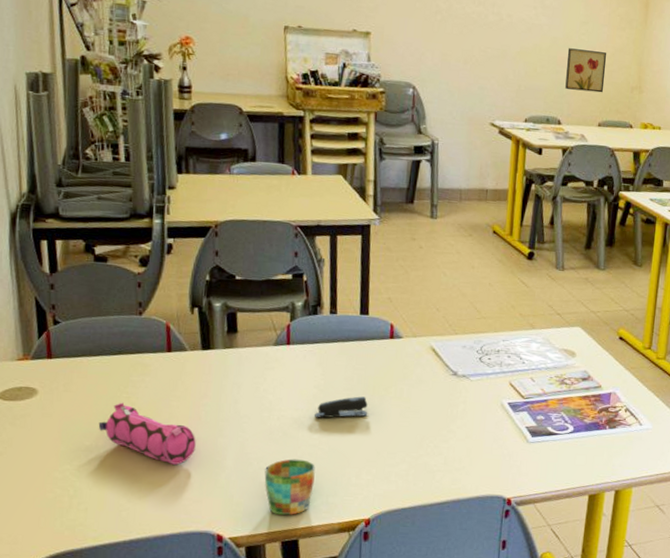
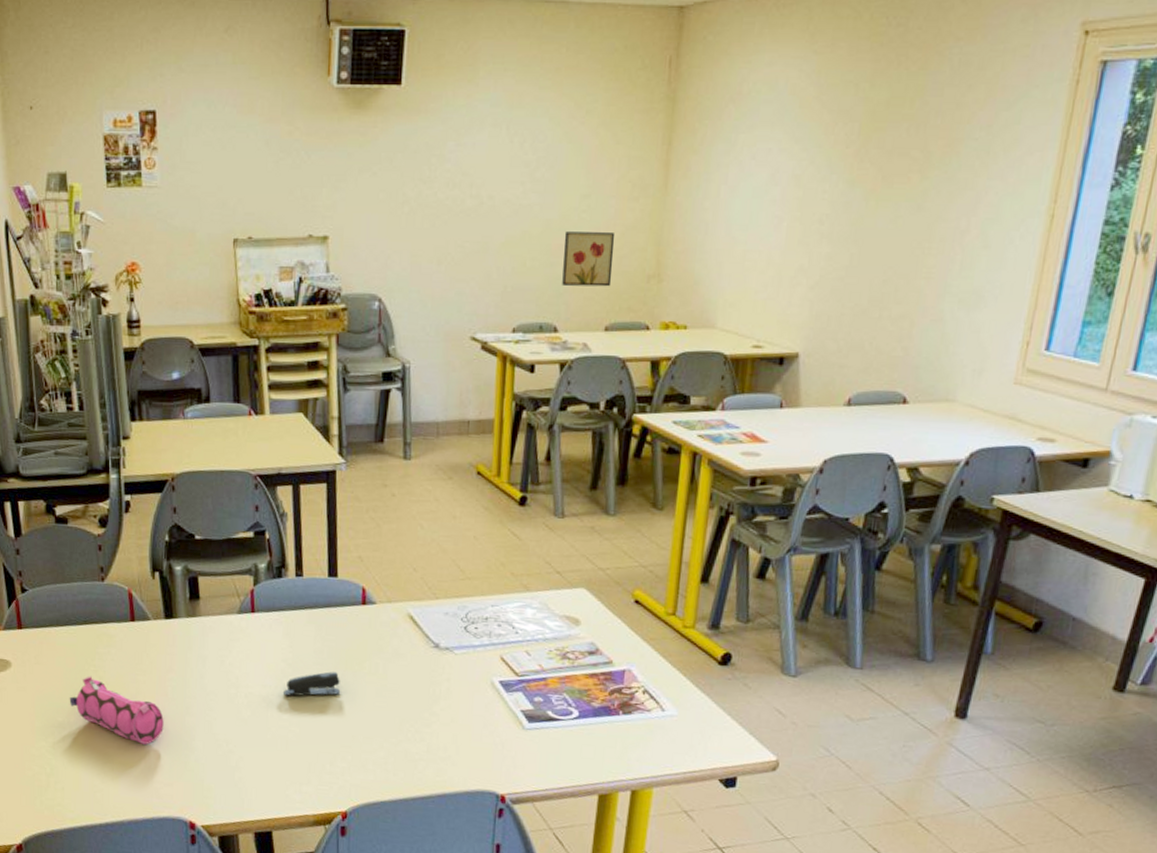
mug: present [264,459,315,516] -> none [234,741,287,805]

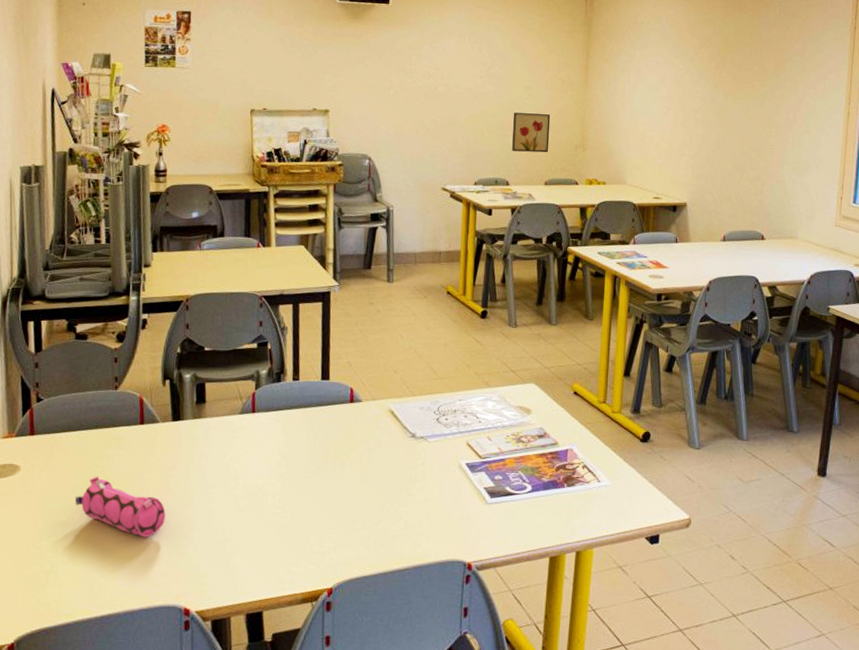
stapler: present [284,671,341,697] -> none [278,462,330,486]

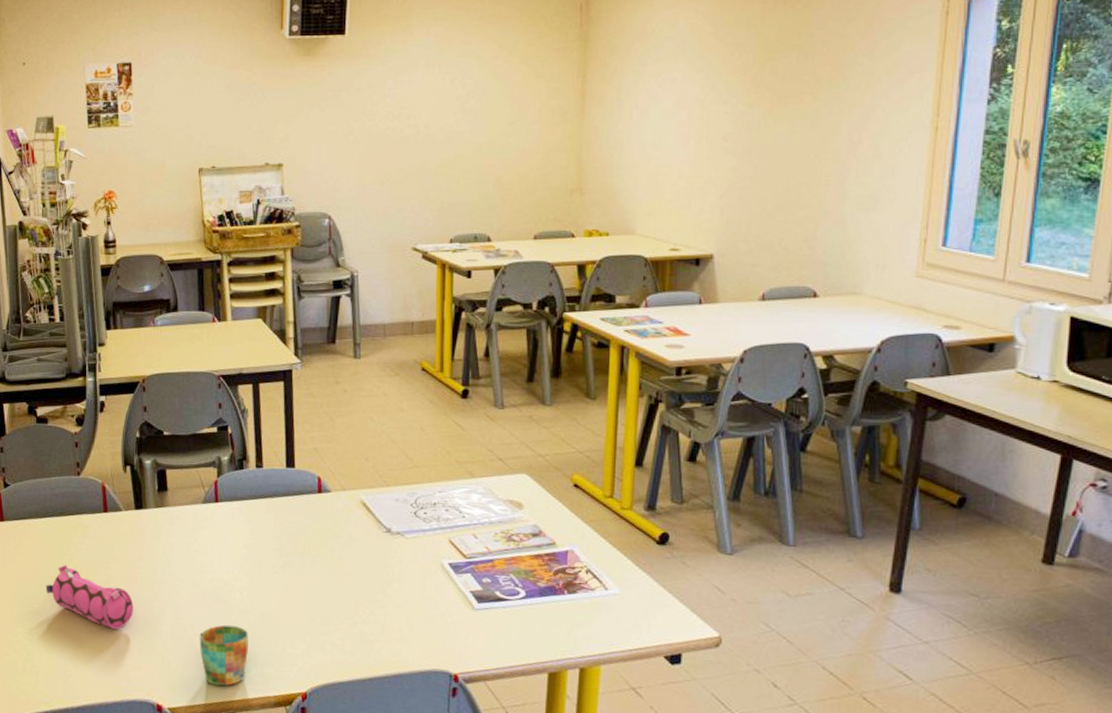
mug: none [230,528,279,587] -> present [199,625,249,687]
wall art: present [512,112,551,153] -> none [493,154,540,201]

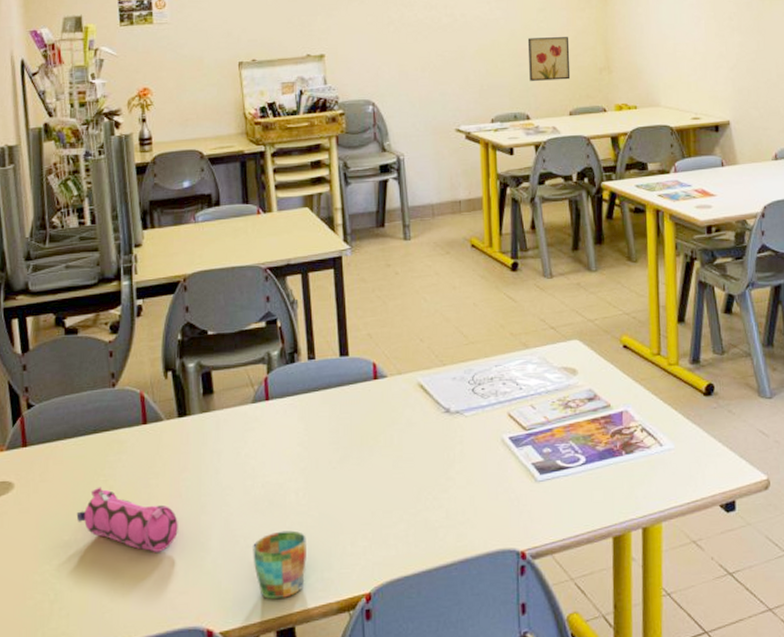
wall art: none [493,154,540,201] -> present [527,37,571,81]

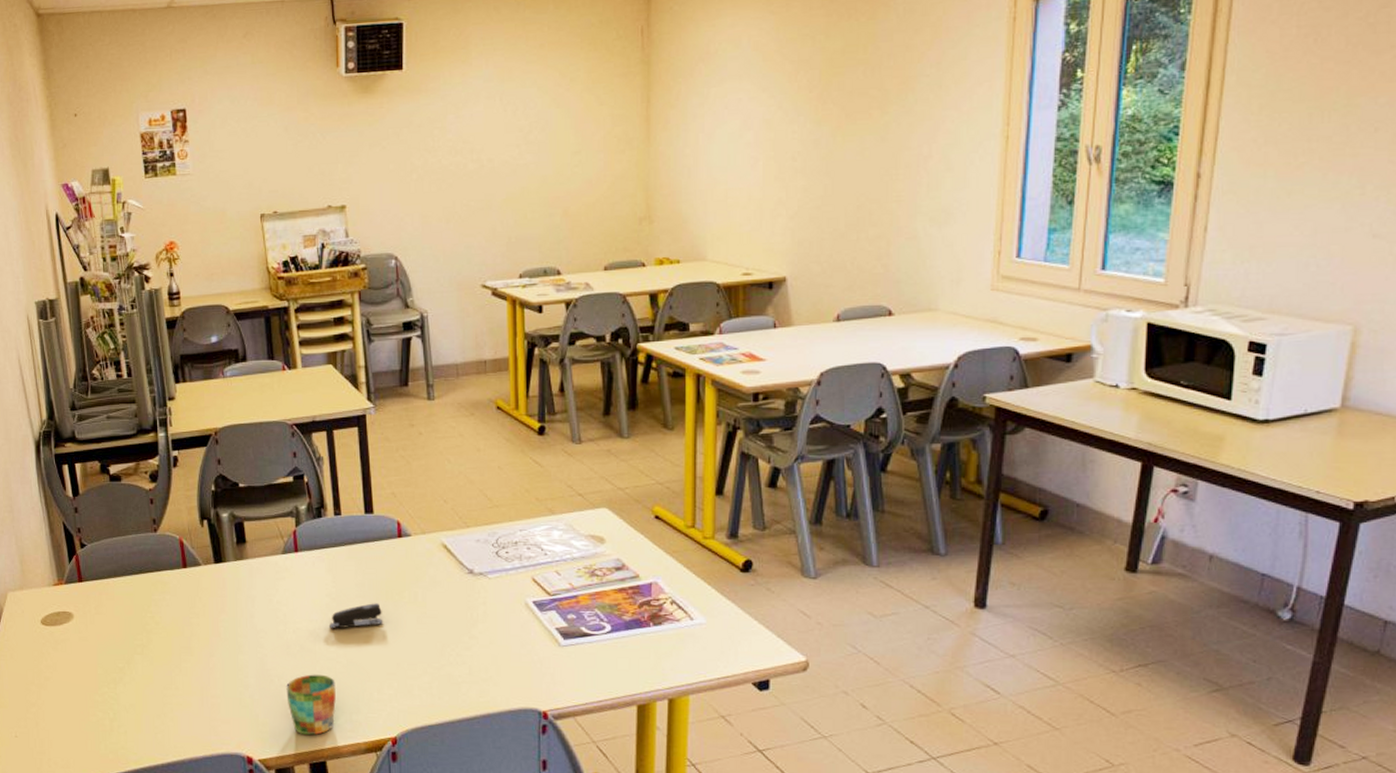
pencil case: present [76,487,178,552] -> none [128,622,218,684]
stapler: none [301,449,358,480] -> present [330,603,383,629]
wall art: present [527,37,571,81] -> none [560,183,607,233]

